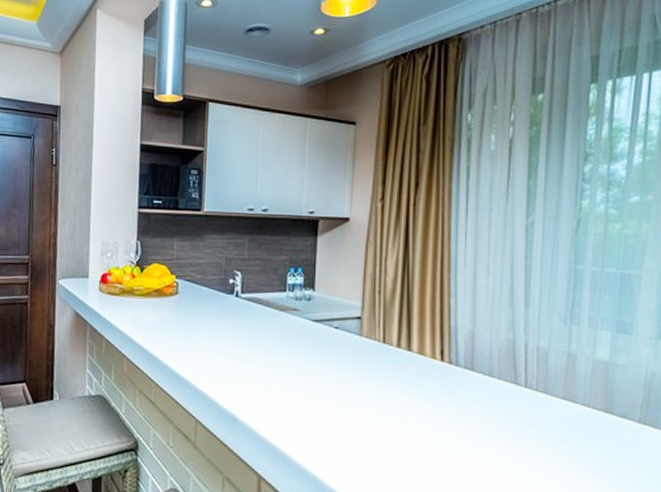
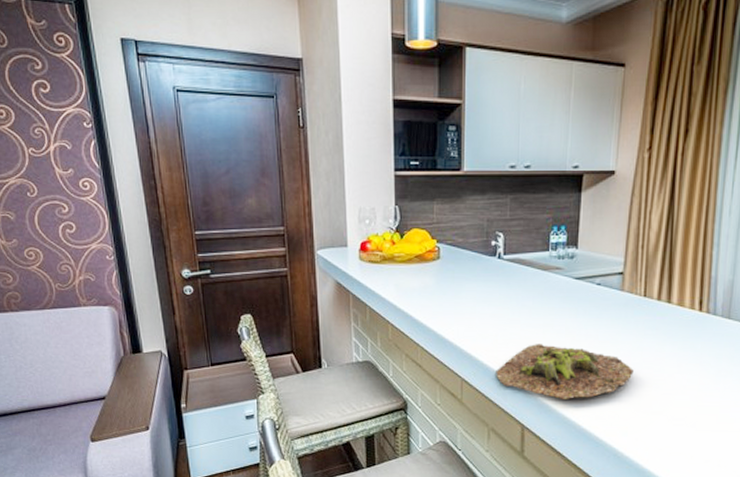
succulent plant: none [231,386,376,449] -> present [496,344,634,399]

